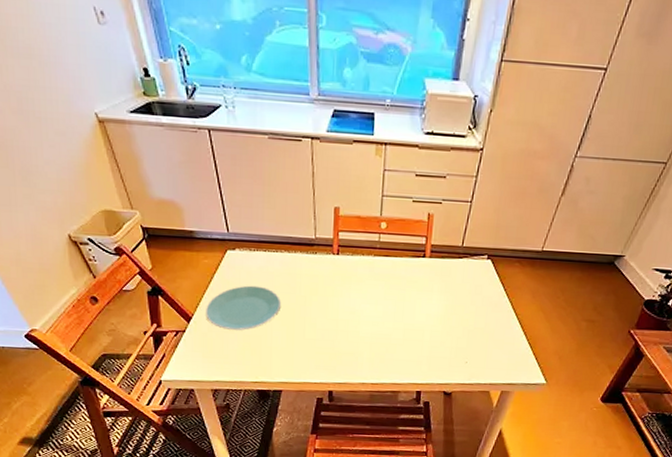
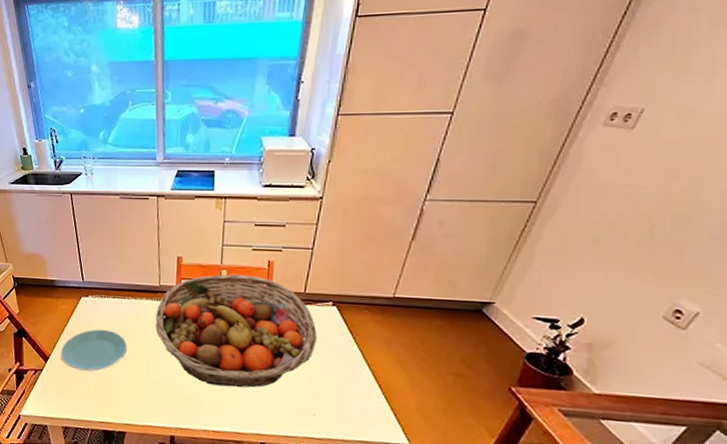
fruit basket: none [311,226,472,341] -> present [155,274,317,388]

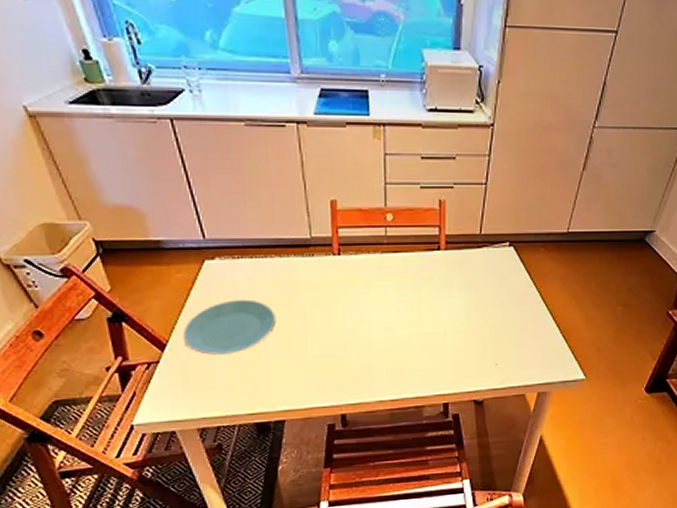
fruit basket: present [155,274,317,388] -> none [309,217,495,349]

